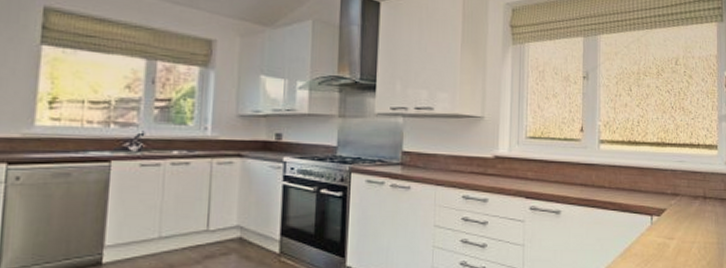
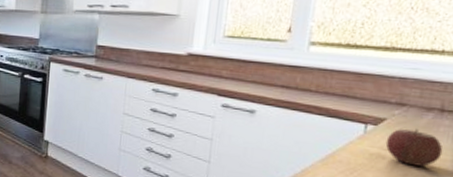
apple: none [668,217,710,251] -> present [385,129,443,167]

